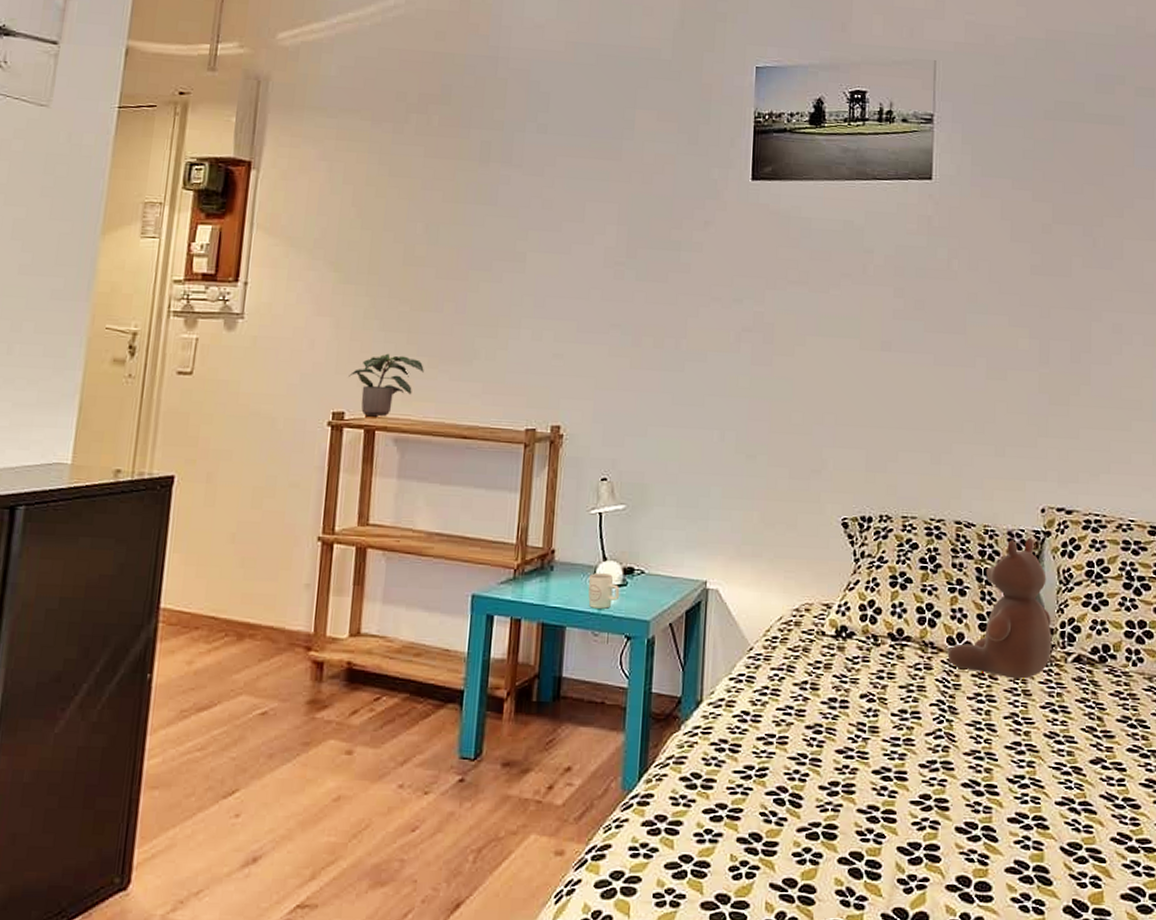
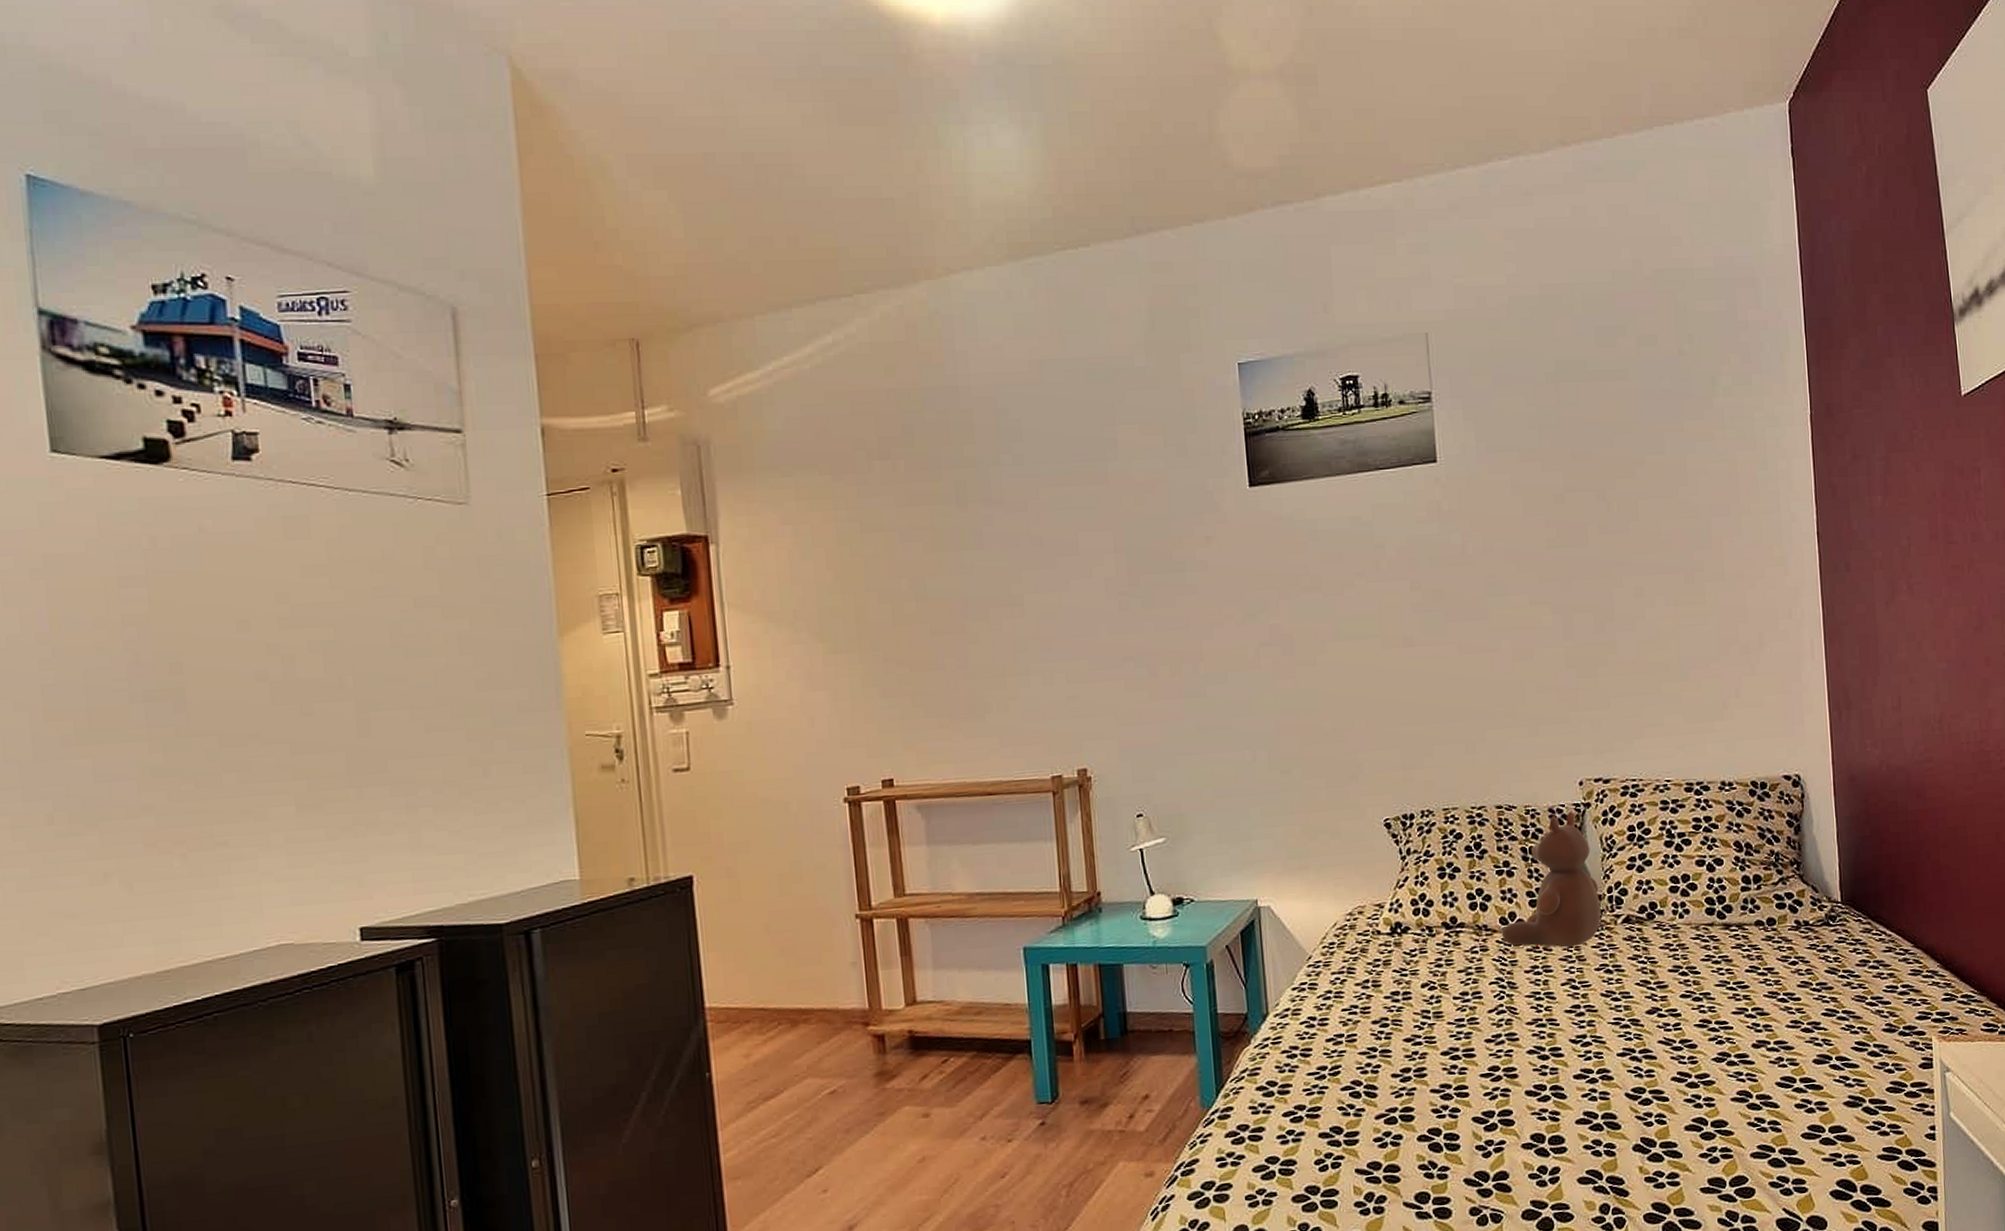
potted plant: present [349,353,424,417] -> none [857,720,935,787]
mug: present [587,573,620,609] -> none [1138,907,1173,943]

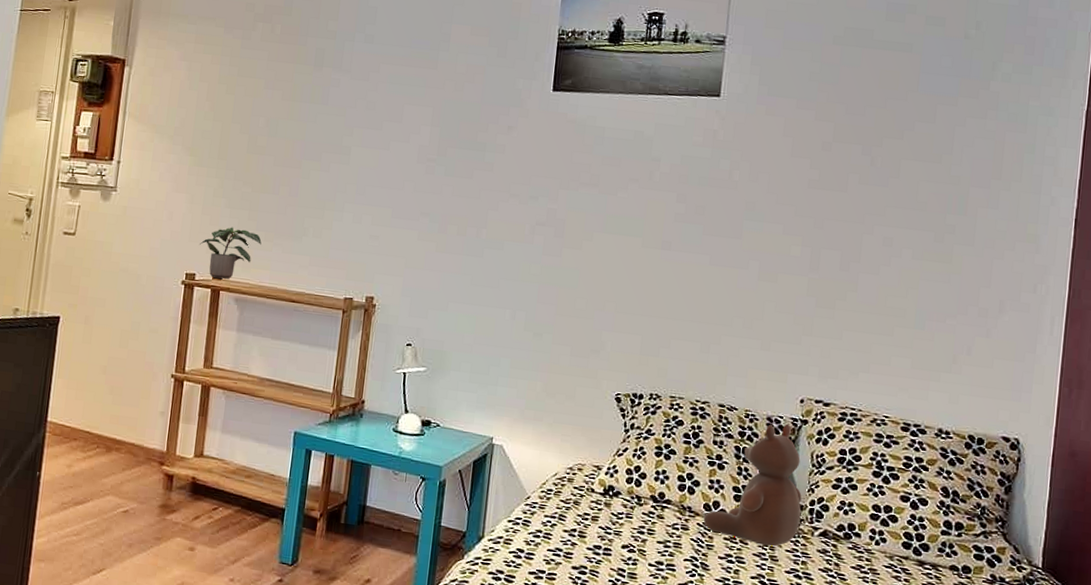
potted plant: none [857,720,935,787] -> present [200,227,262,280]

